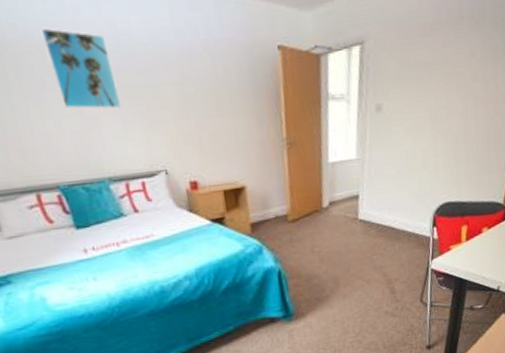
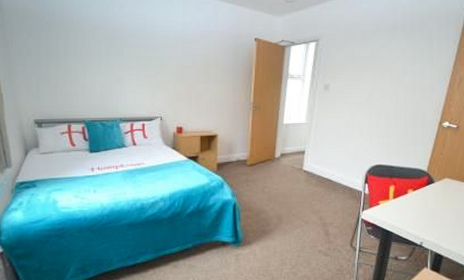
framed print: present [40,28,122,109] -> none [96,17,139,72]

